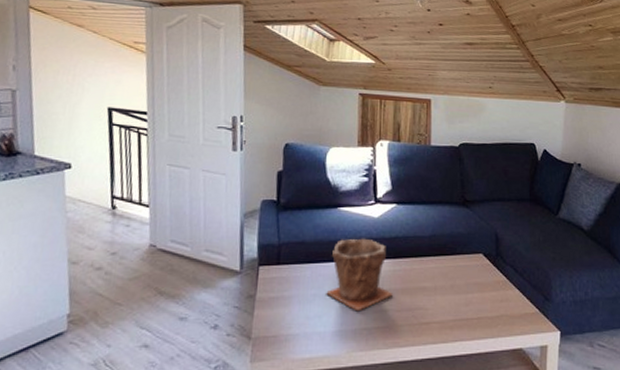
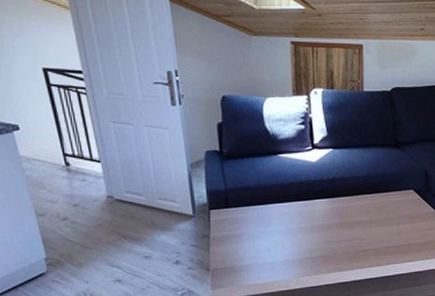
plant pot: present [326,238,393,312] -> none [273,181,332,244]

